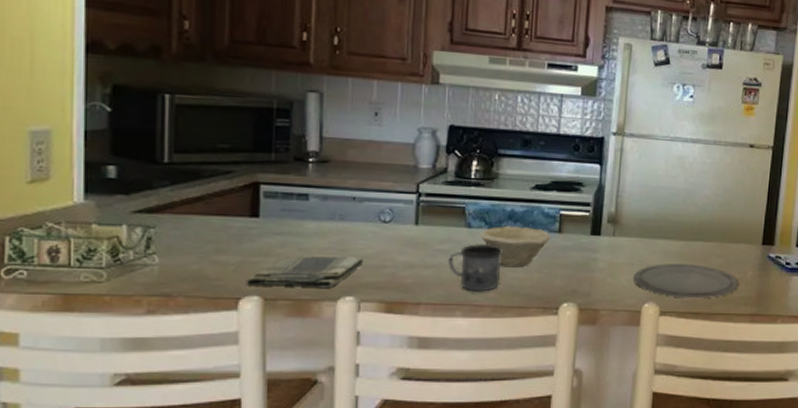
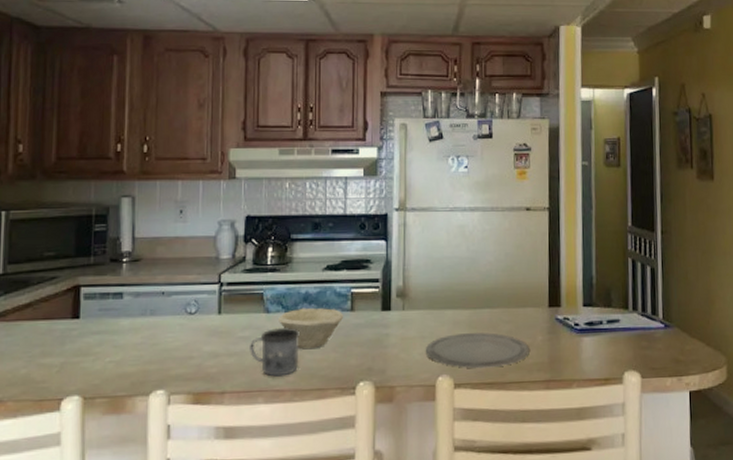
dish towel: present [245,256,364,289] -> none [67,349,173,386]

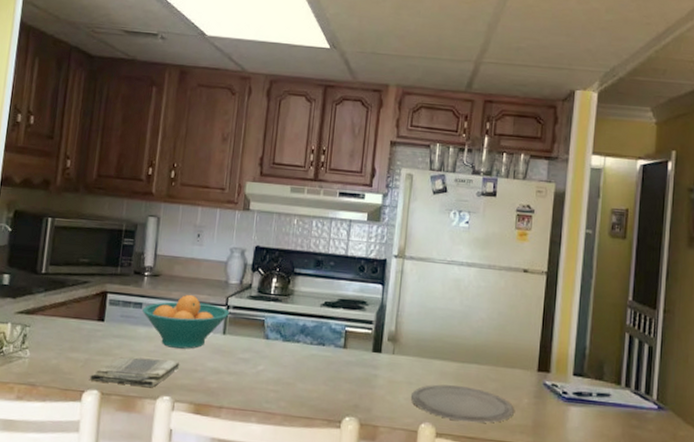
dish towel: none [67,349,173,386] -> present [89,356,180,388]
fruit bowl: none [123,276,224,337] -> present [142,294,230,349]
mug: present [250,328,300,377] -> none [248,354,294,401]
bowl: present [277,307,344,350] -> none [275,338,337,379]

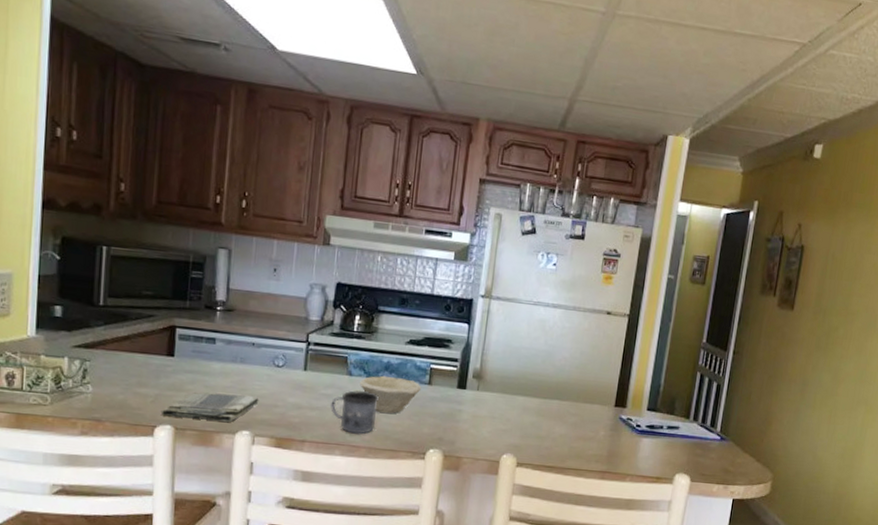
fruit bowl: present [142,294,230,349] -> none [215,330,311,385]
mug: none [248,354,294,401] -> present [331,390,379,434]
bowl: none [275,338,337,379] -> present [359,375,422,414]
plate: present [411,384,514,423] -> none [494,418,591,454]

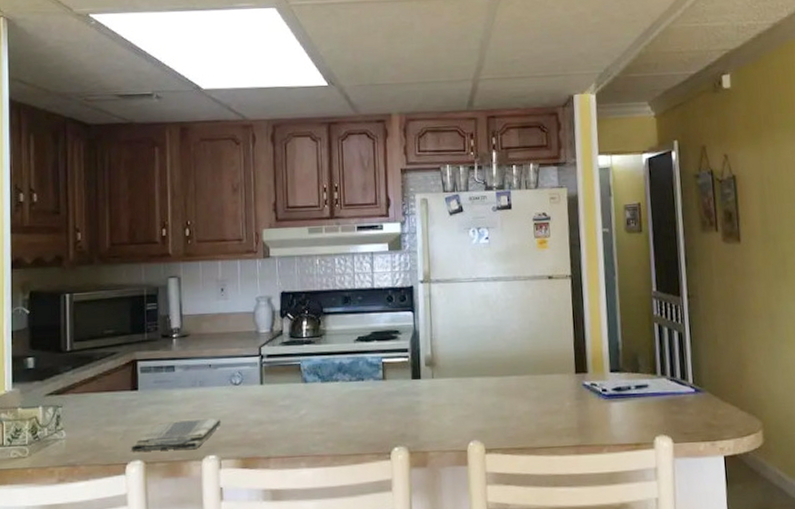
mug: present [331,390,379,434] -> none [290,396,337,443]
bowl: present [359,375,422,414] -> none [314,377,377,417]

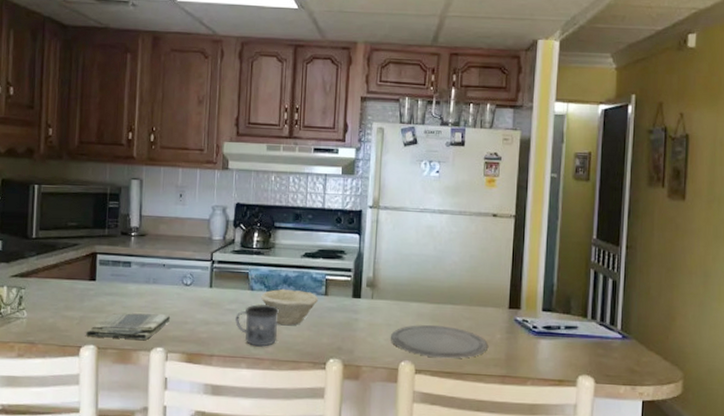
mug: none [290,396,337,443] -> present [235,304,279,347]
bowl: none [314,377,377,417] -> present [260,288,319,326]
plate: none [456,399,558,434] -> present [391,325,488,359]

